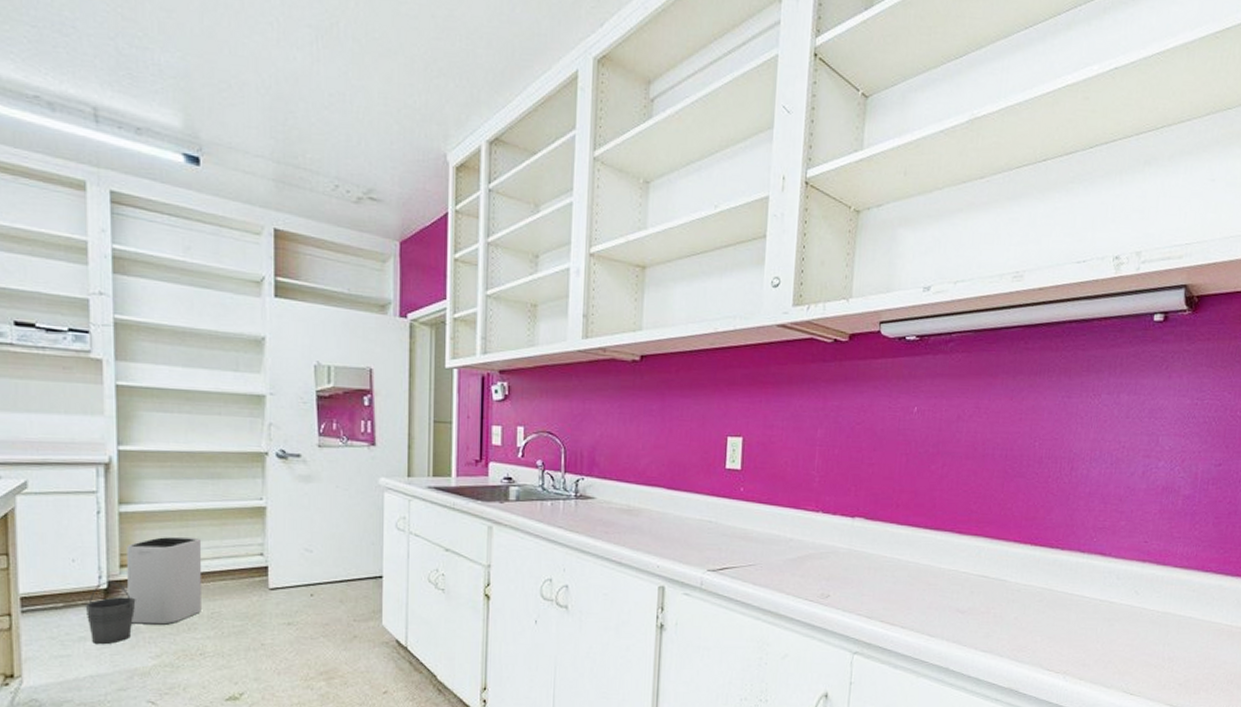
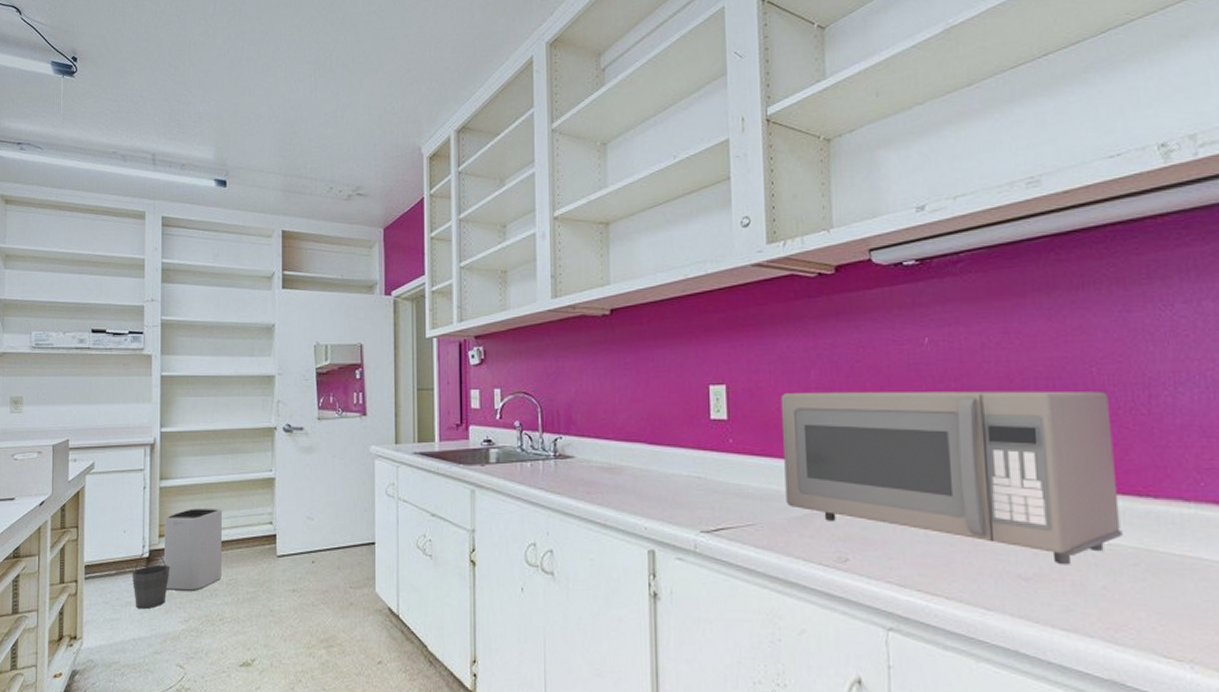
microwave: none [784,449,1043,601] -> present [780,390,1123,565]

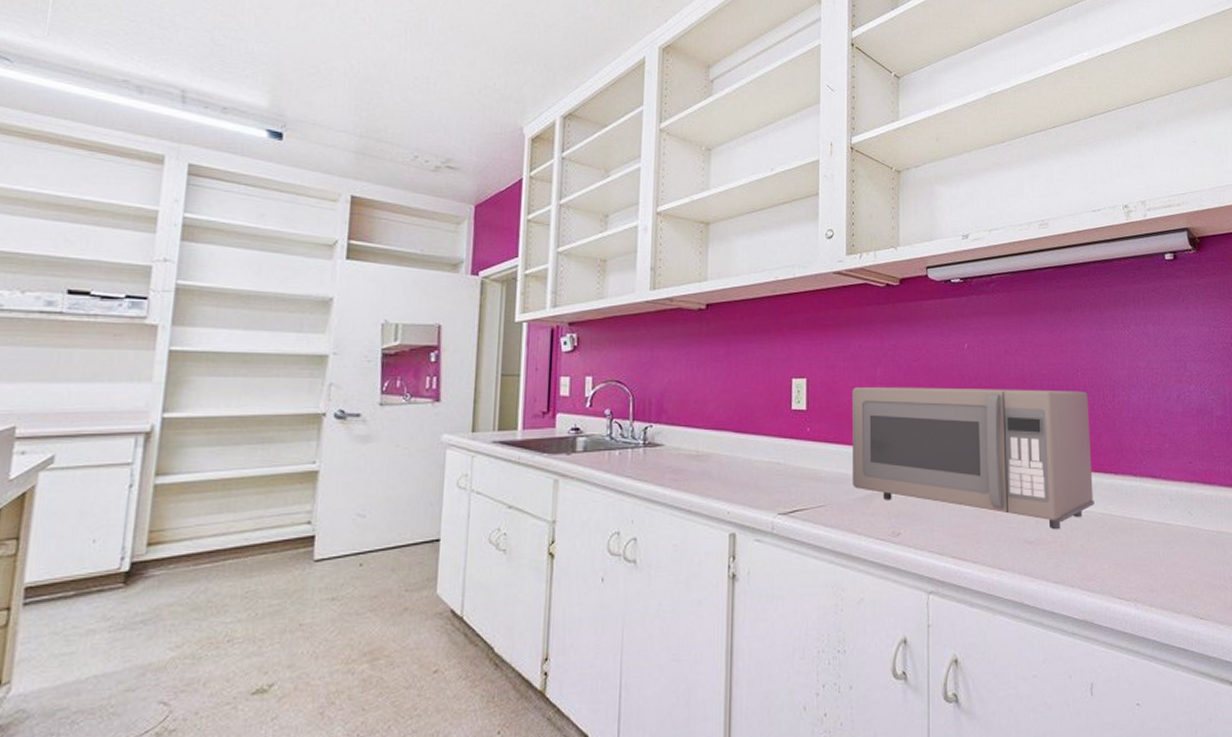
bucket: present [131,550,170,610] -> none [100,563,161,638]
trash can: present [164,508,223,591] -> none [152,507,244,610]

